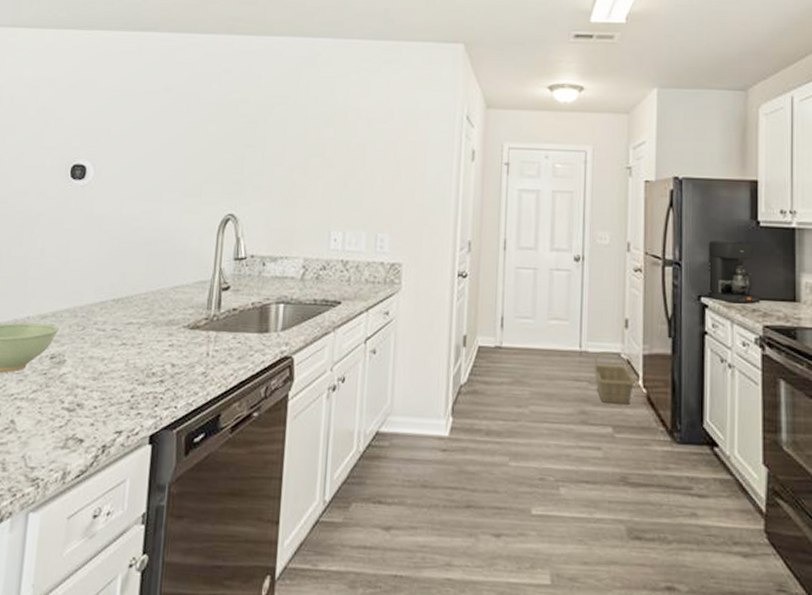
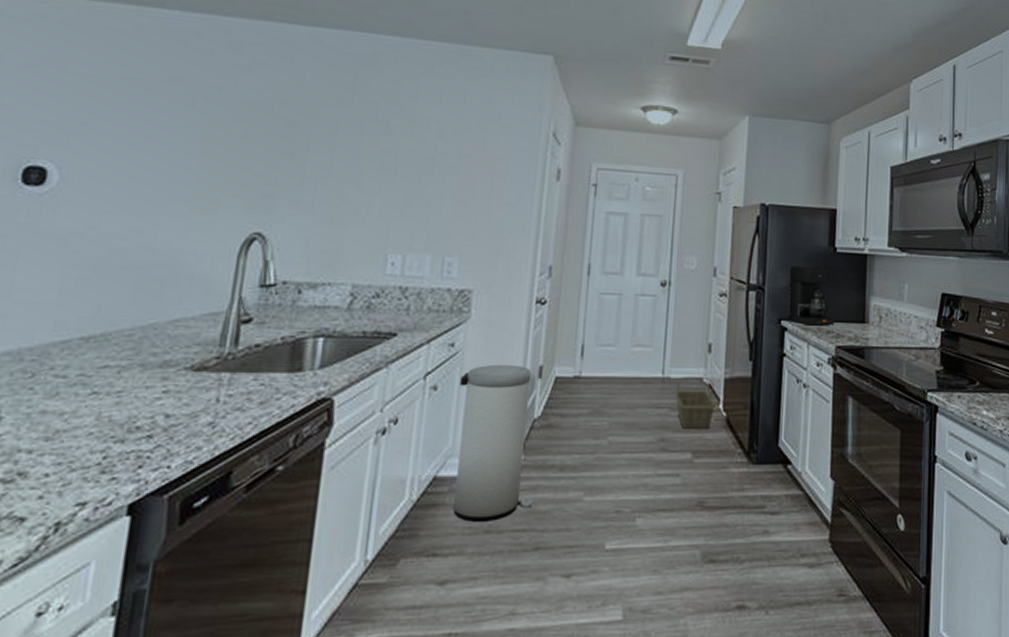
pedal bin: none [394,332,463,477] -> present [453,364,534,522]

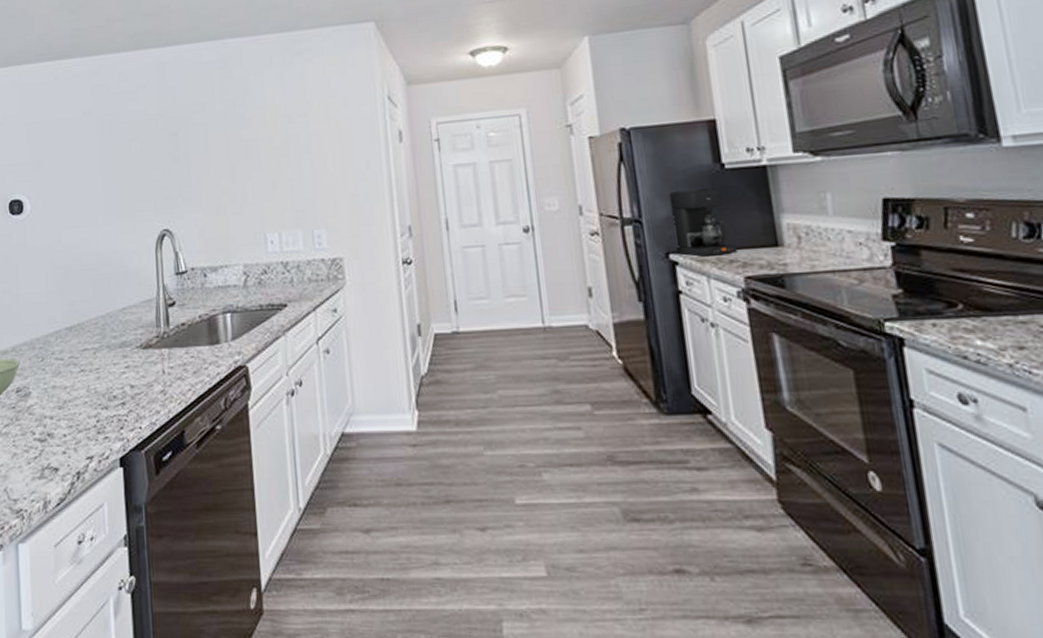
pedal bin: present [453,364,534,522] -> none [348,325,436,475]
basket: present [674,376,716,429] -> none [559,322,609,379]

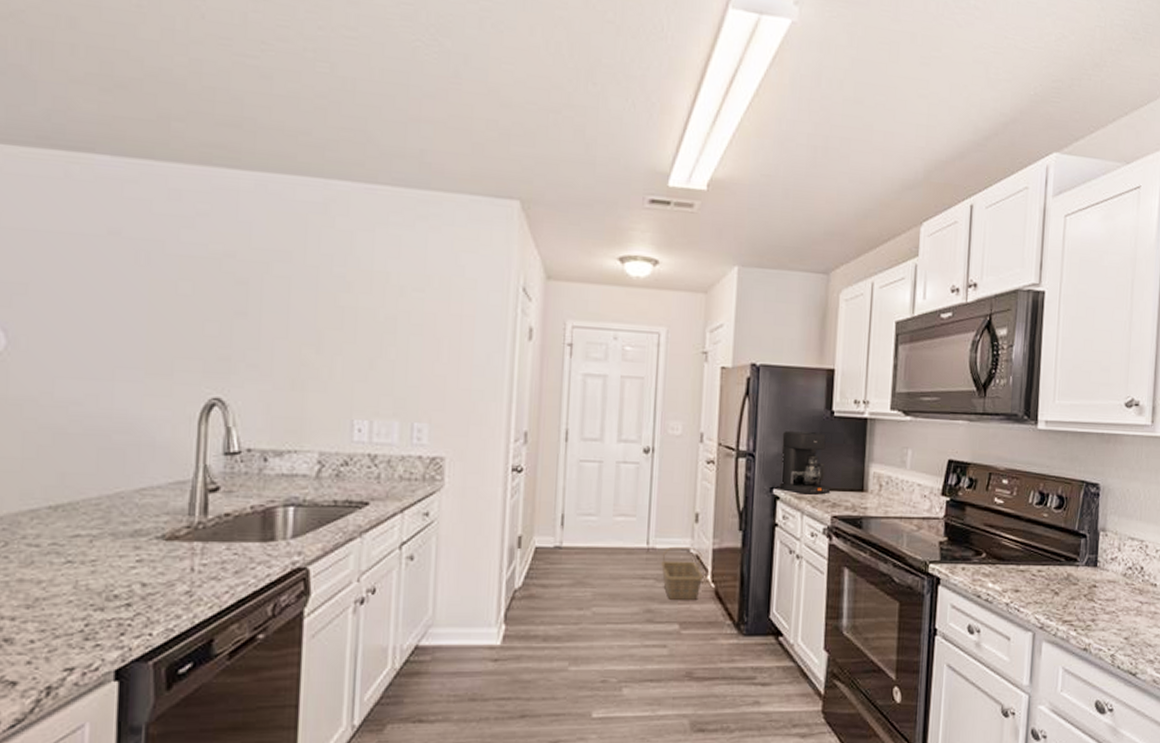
basket: none [559,322,609,379] -> present [660,546,704,600]

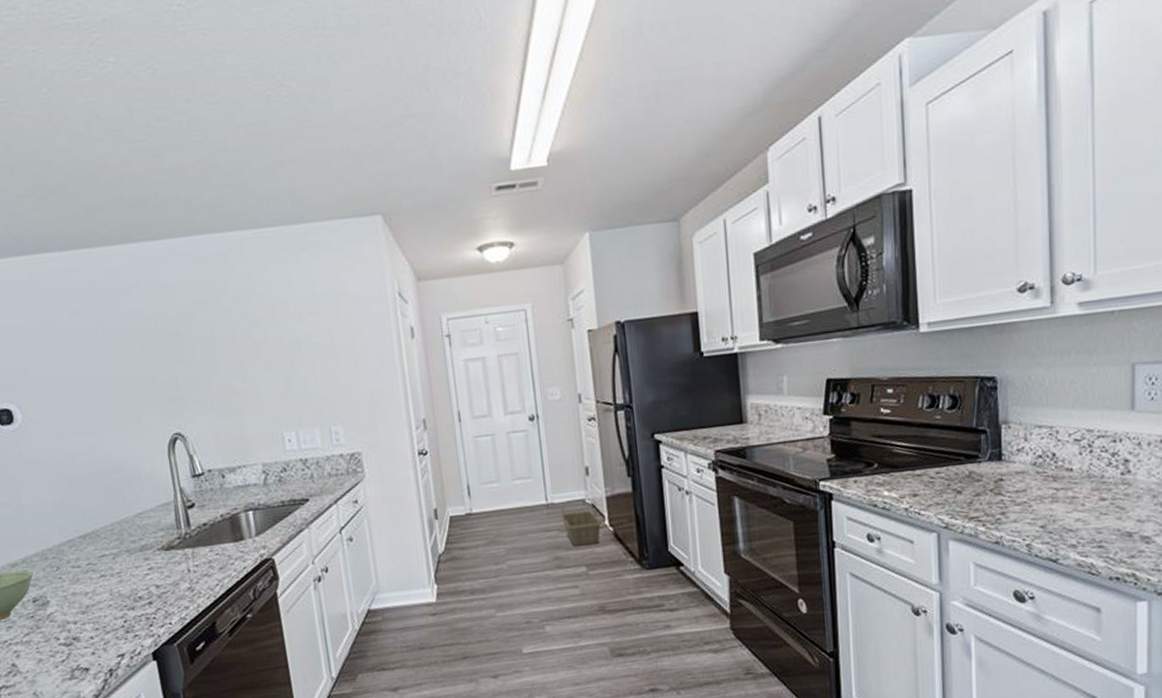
coffee maker: present [779,431,831,495] -> none [656,375,711,435]

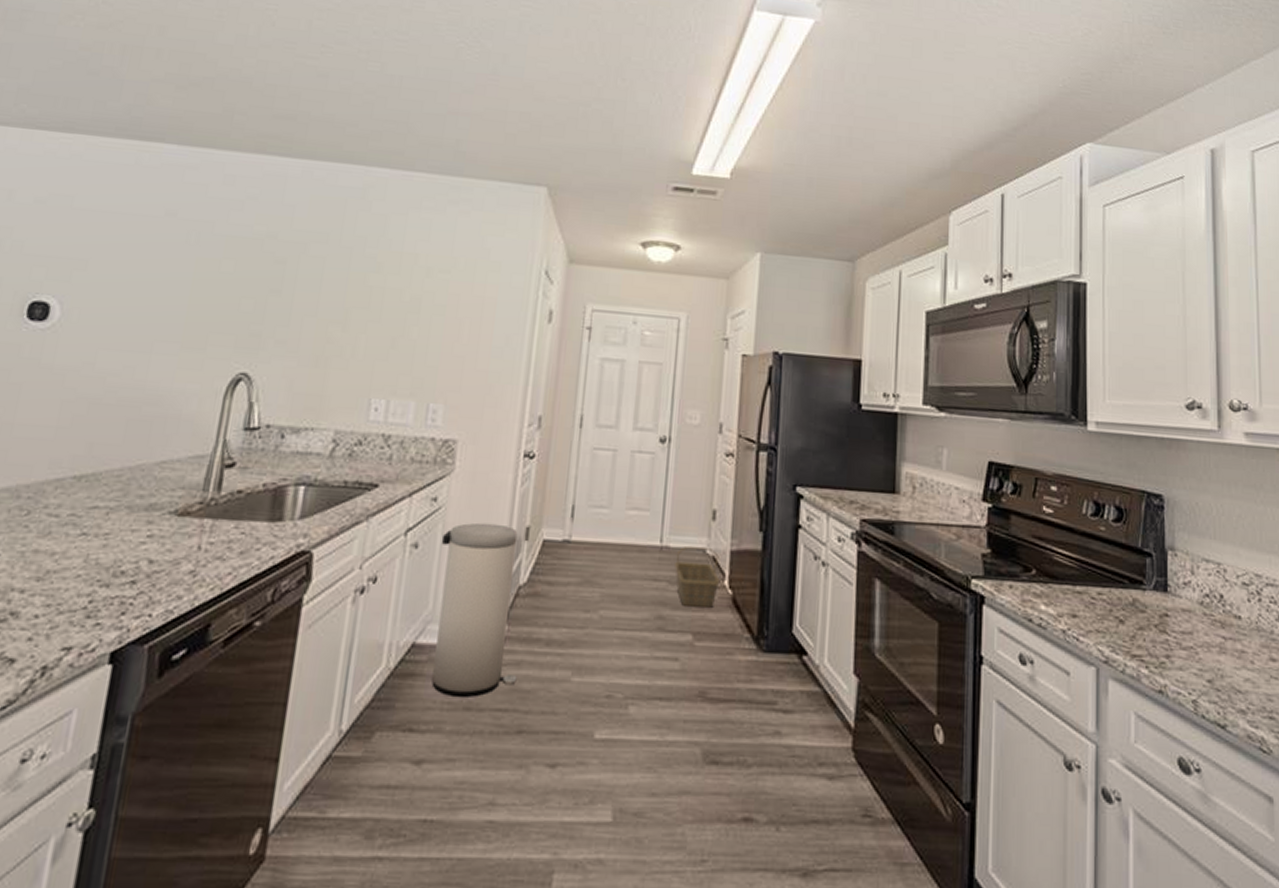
pedal bin: none [370,511,454,642] -> present [432,522,518,697]

